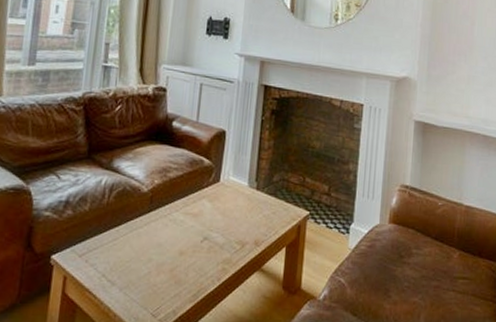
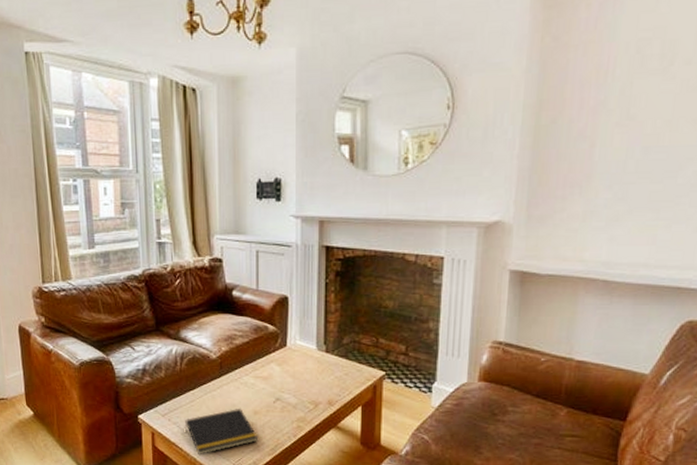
notepad: none [102,247,182,304] -> present [184,408,259,455]

